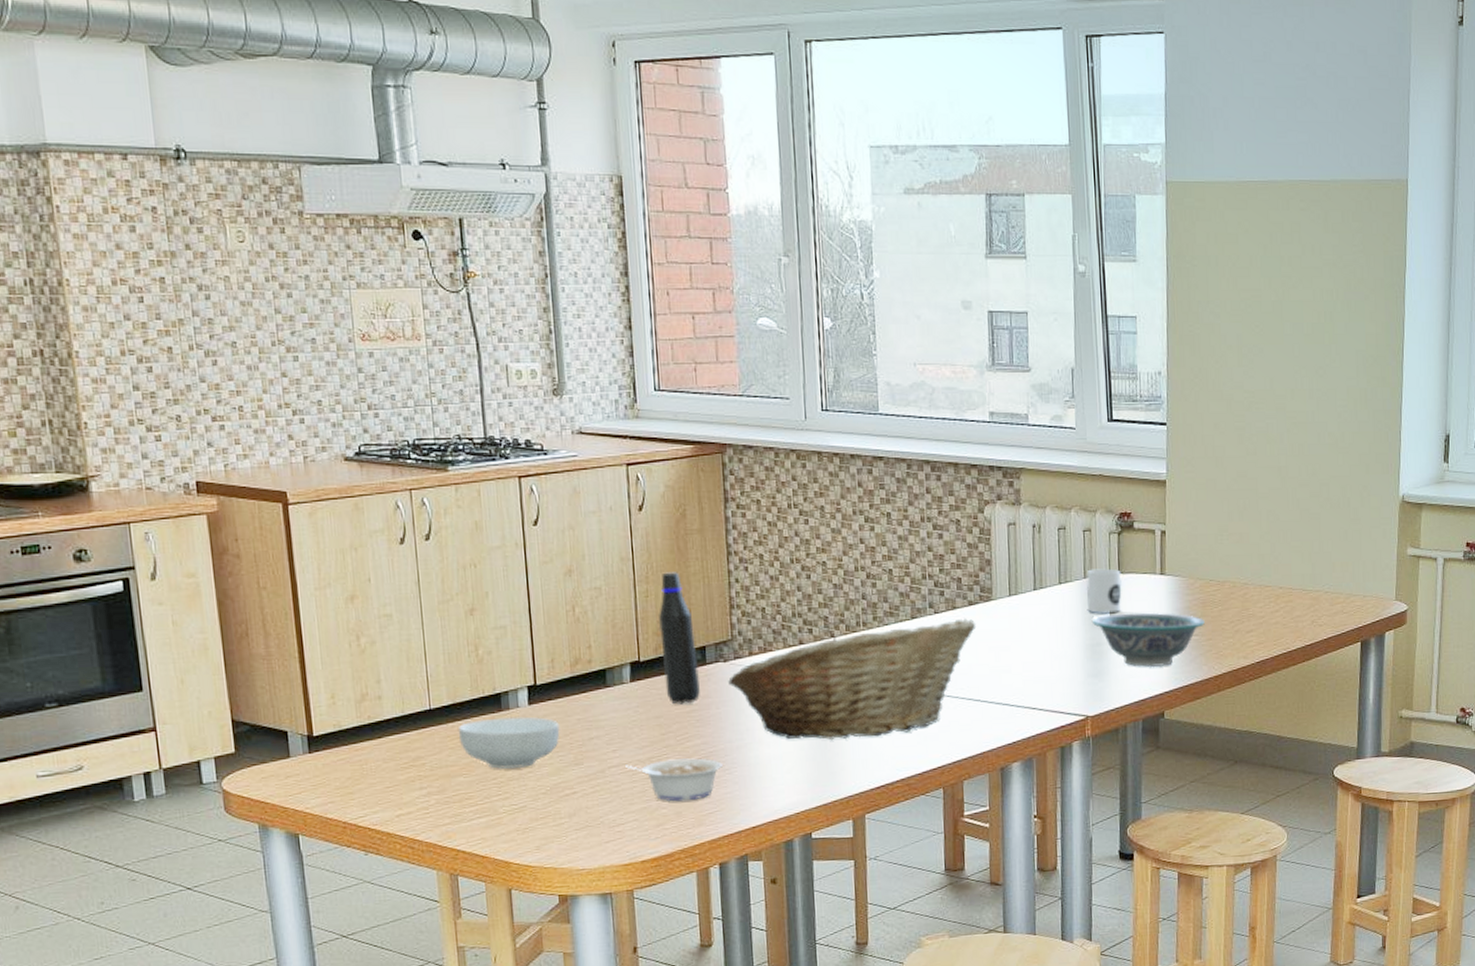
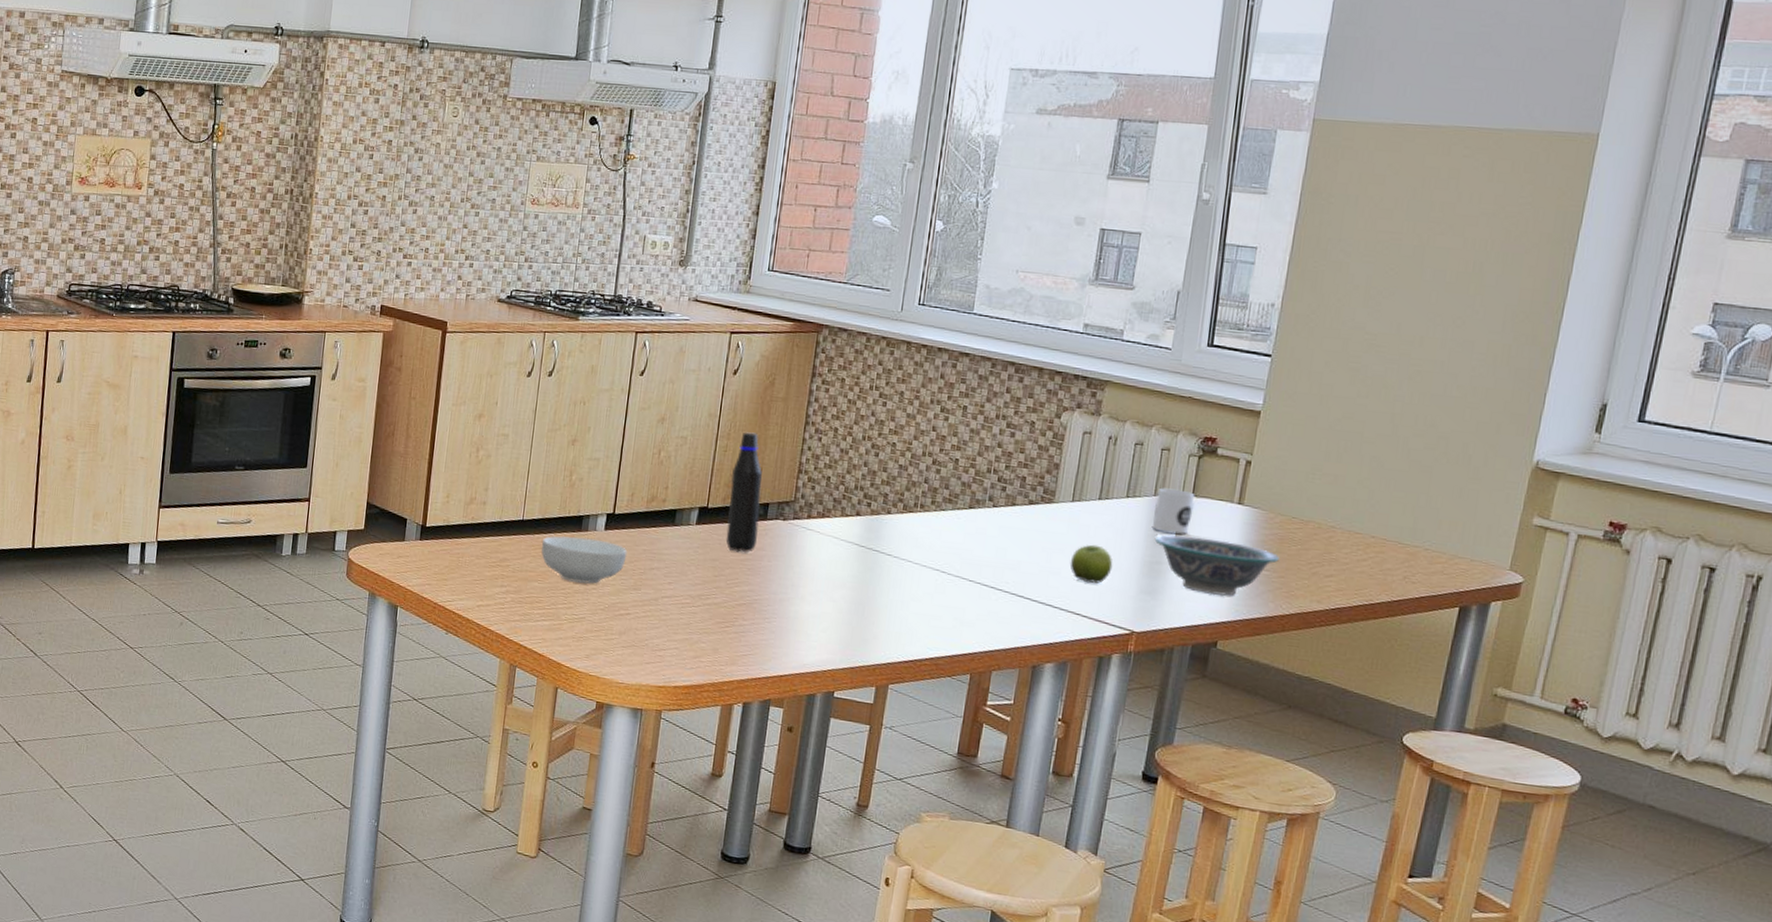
legume: present [626,758,723,802] -> none [677,597,764,641]
fruit basket: present [728,618,976,740] -> none [783,506,1033,615]
fruit: none [1018,636,1058,676] -> present [1070,544,1113,584]

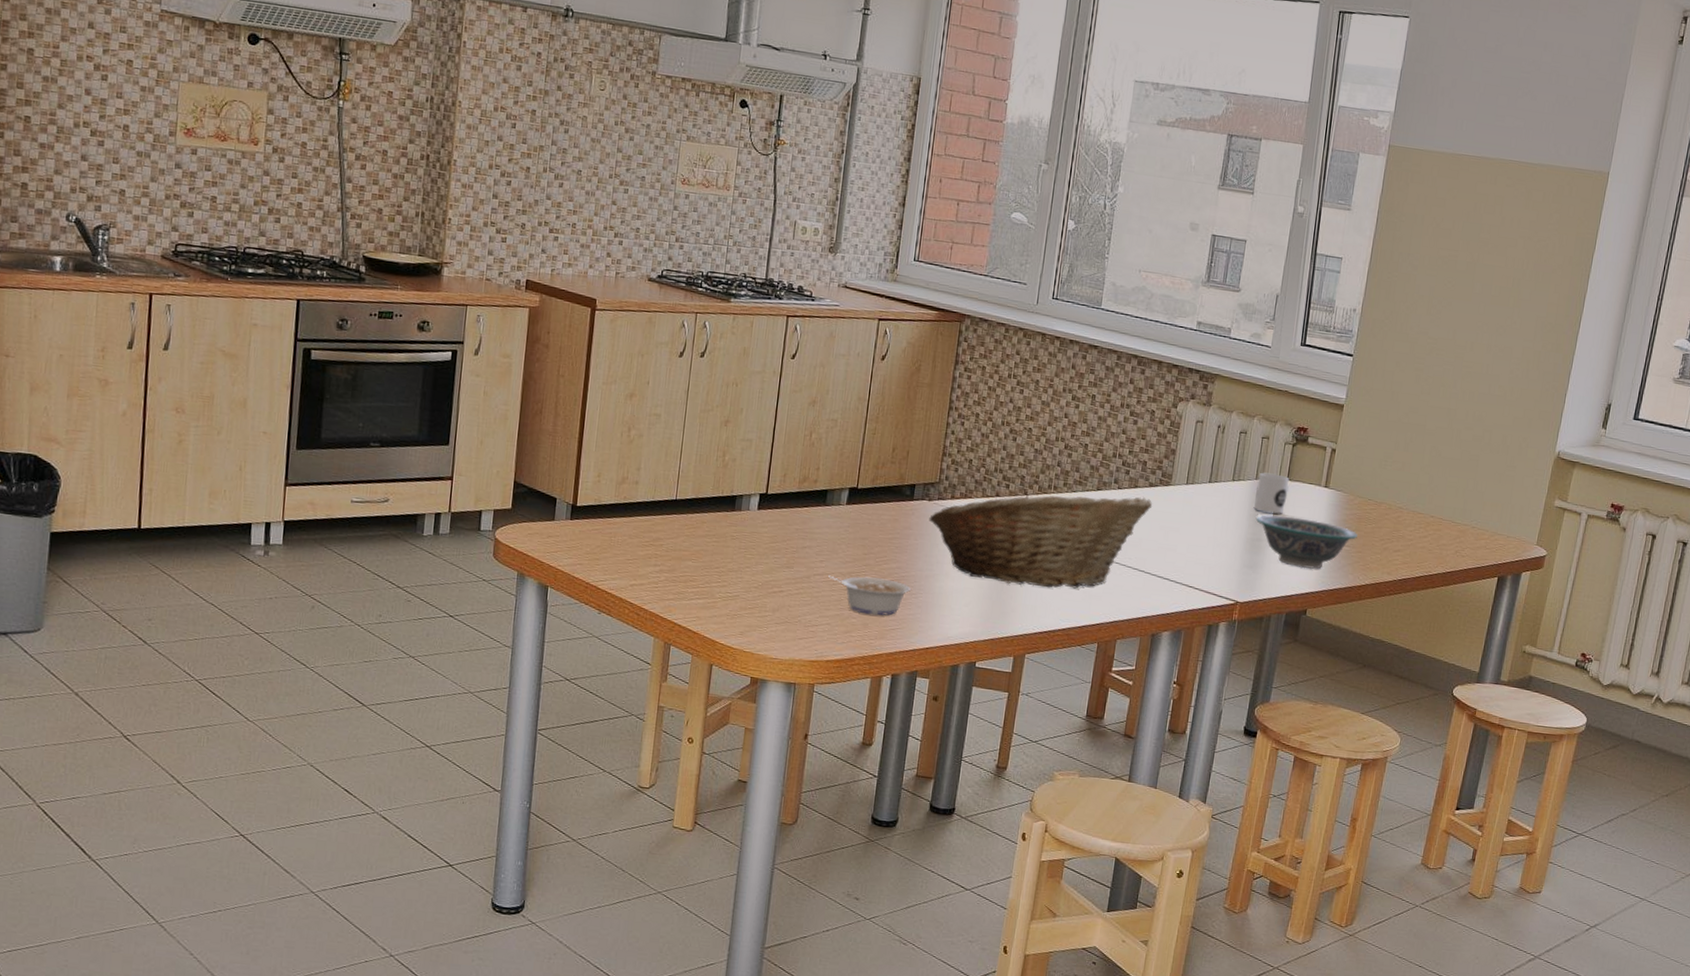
cereal bowl: present [541,535,627,584] -> none [694,515,780,563]
legume: none [677,597,764,641] -> present [828,575,911,616]
water bottle: present [726,432,762,552] -> none [875,416,909,531]
fruit basket: none [783,506,1033,615] -> present [929,487,1153,589]
fruit: present [1070,544,1113,584] -> none [1184,523,1221,559]

